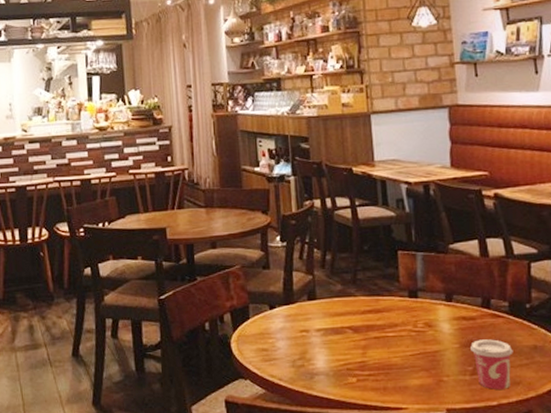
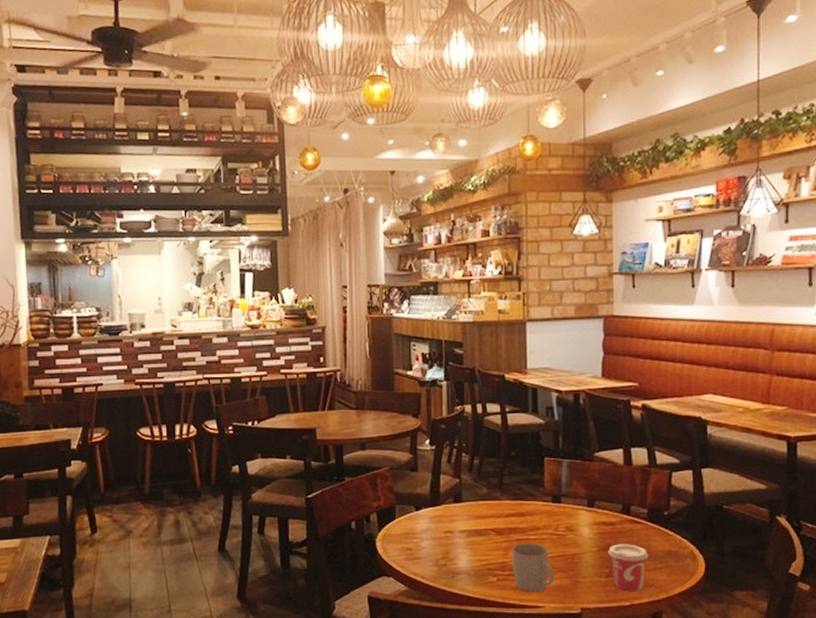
mug: none [370,341,416,393] -> present [512,543,554,593]

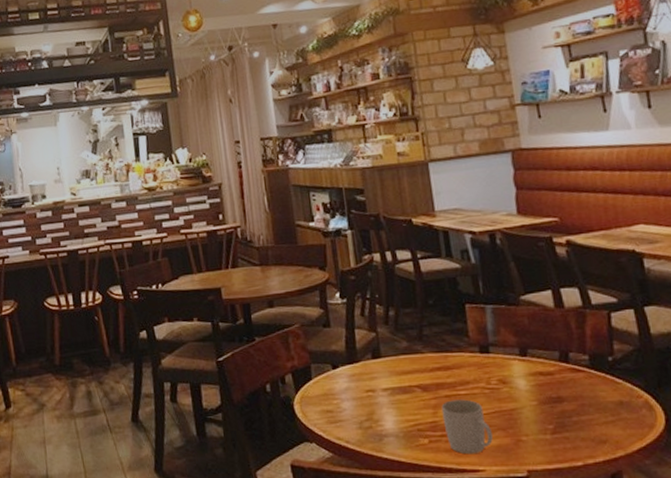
cup: present [608,544,649,591] -> none [550,395,597,449]

